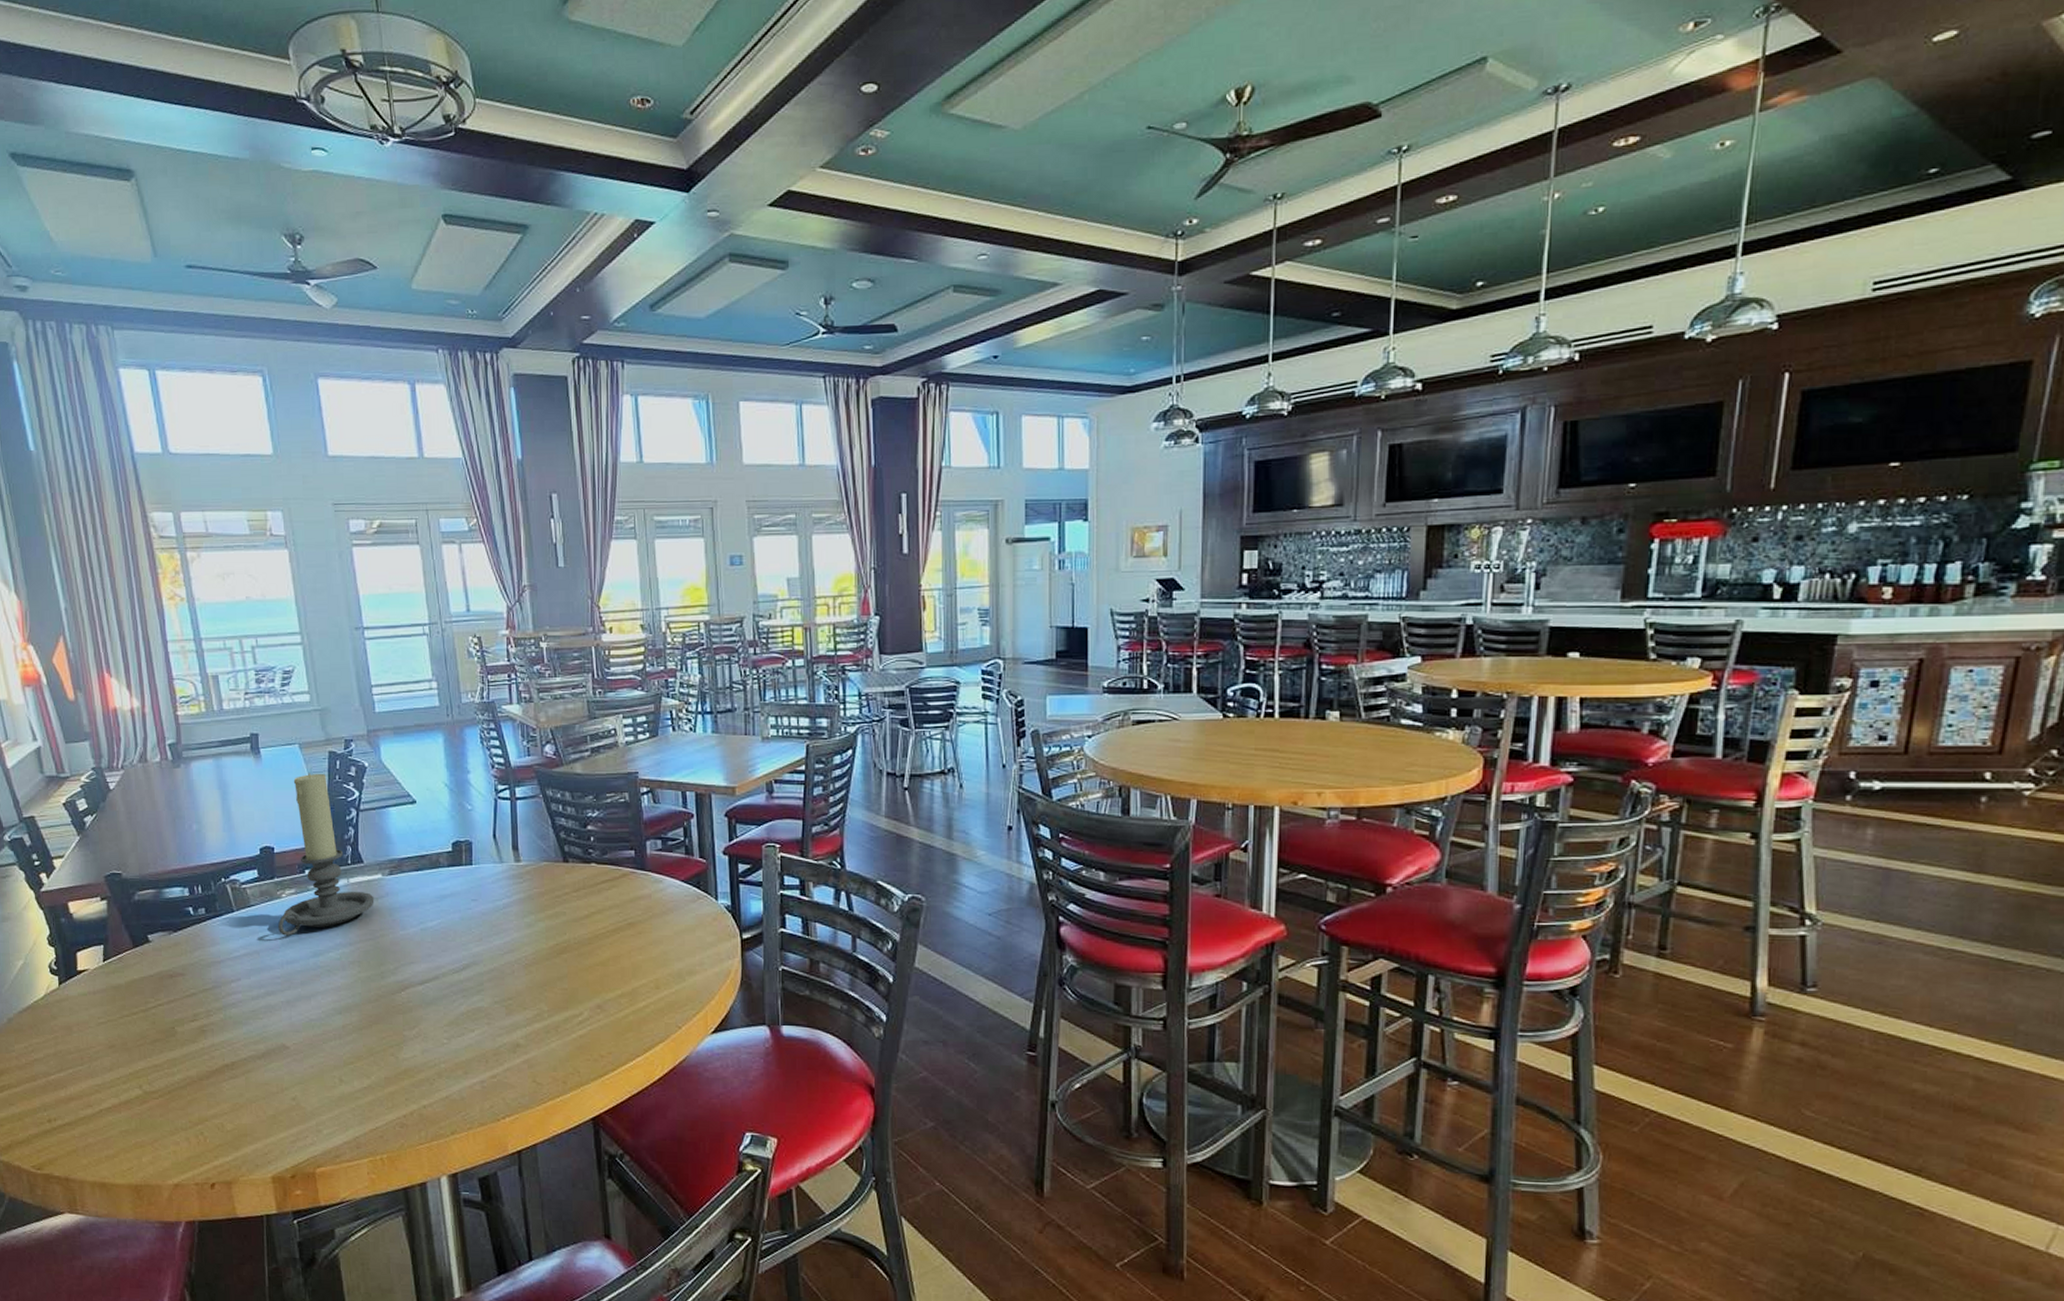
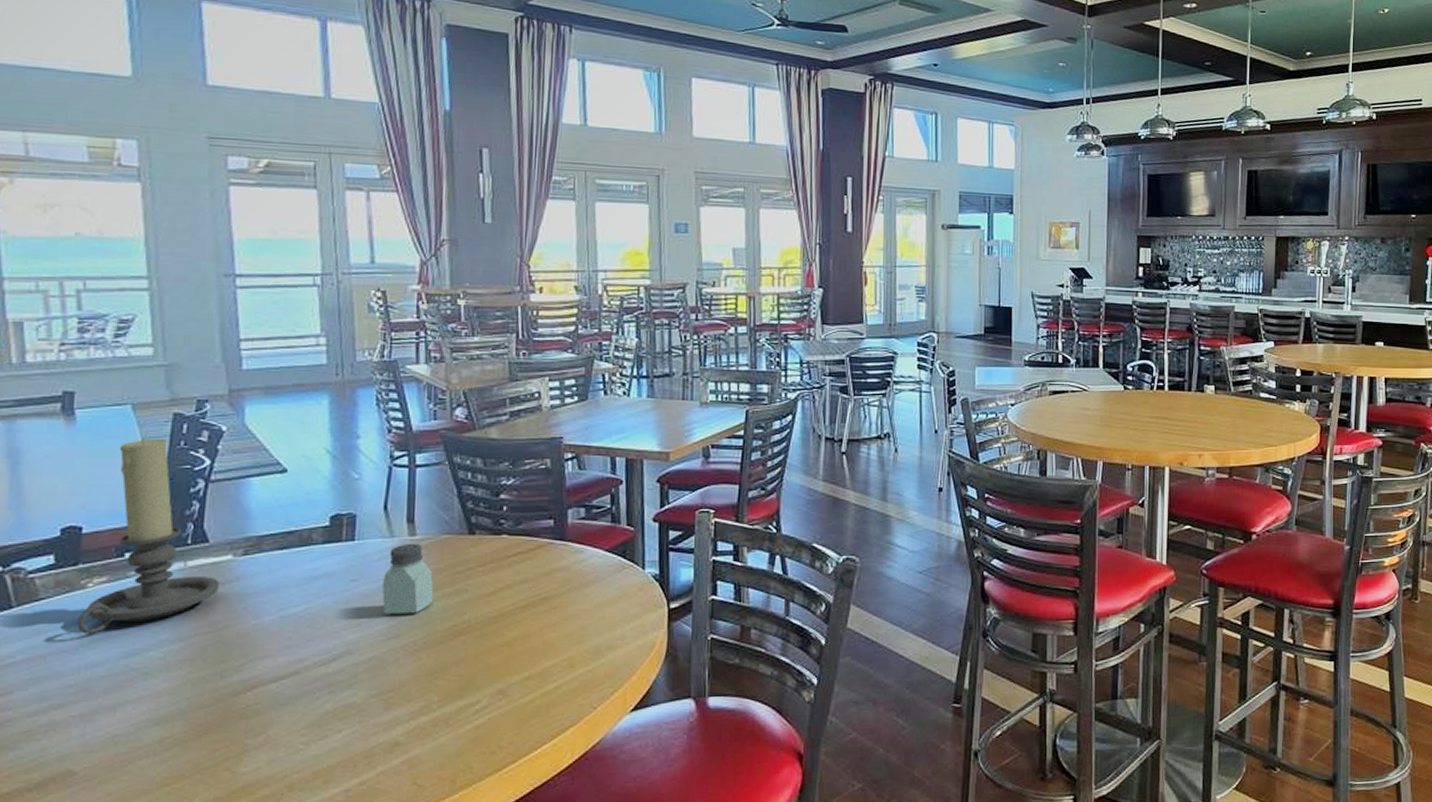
saltshaker: none [496,869,538,932] -> present [381,543,434,615]

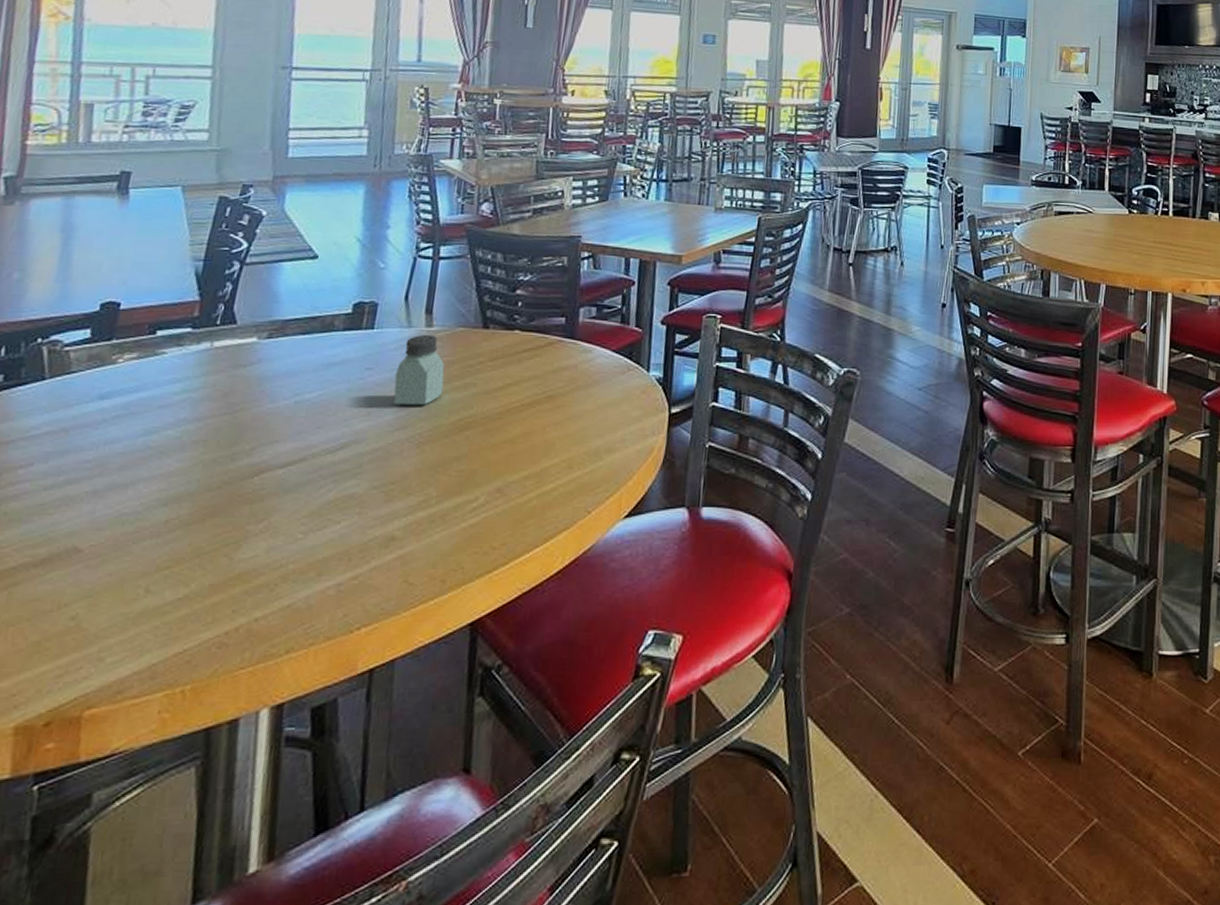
candle holder: present [78,438,220,634] -> none [103,219,243,410]

